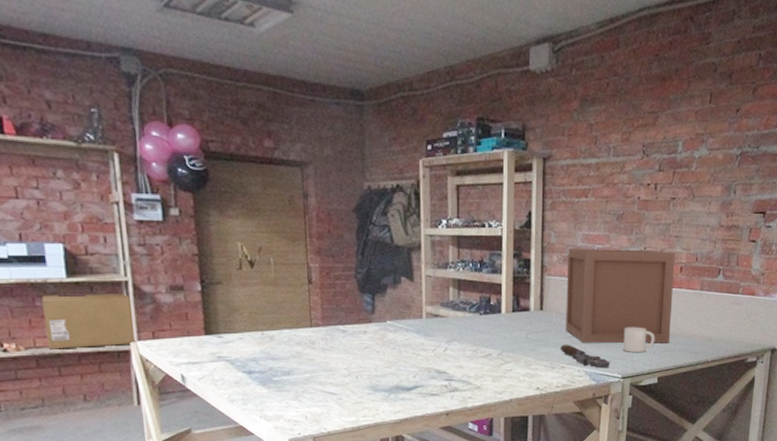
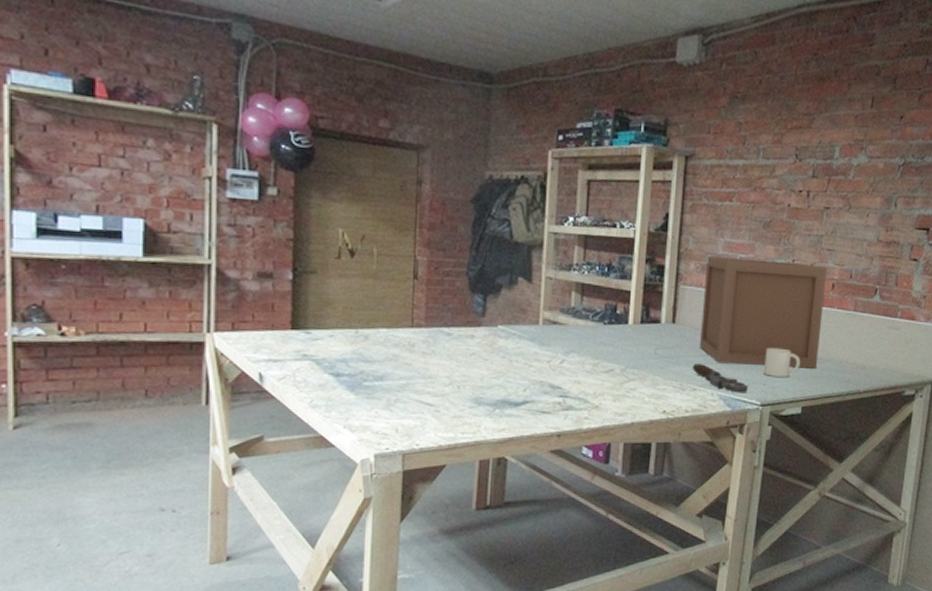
box: present [42,294,136,350] -> none [112,274,213,337]

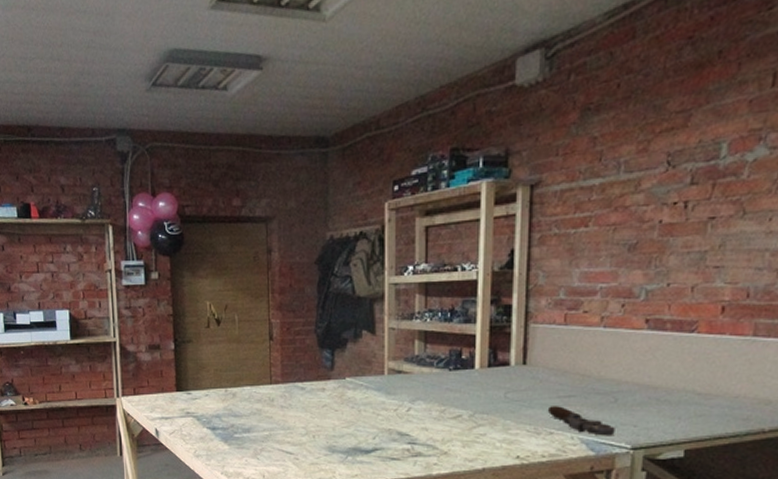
wooden box: present [700,256,827,369] -> none [556,287,714,406]
mug: present [764,347,801,378] -> none [634,384,682,418]

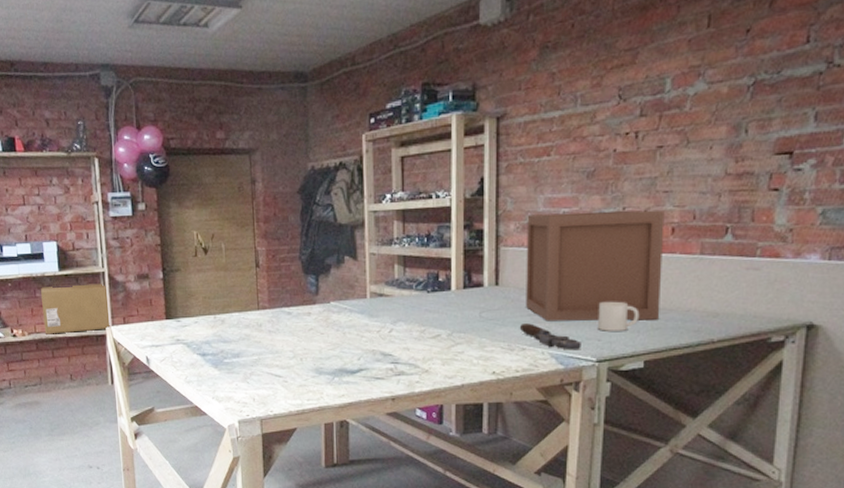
box: none [52,353,120,404] -> present [41,283,110,335]
wooden box: none [556,287,714,406] -> present [526,210,665,322]
mug: none [634,384,682,418] -> present [598,301,640,332]

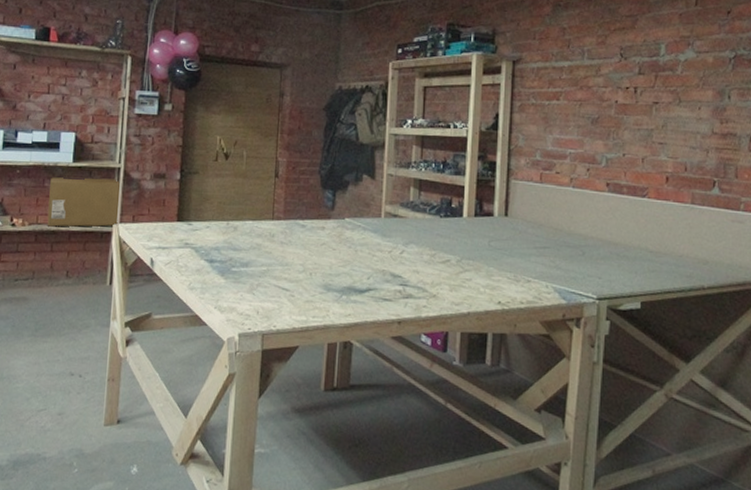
wrench: present [519,323,581,350] -> none [525,256,583,287]
wooden box: present [526,210,665,322] -> none [533,152,660,263]
mug: present [598,301,640,332] -> none [599,240,637,272]

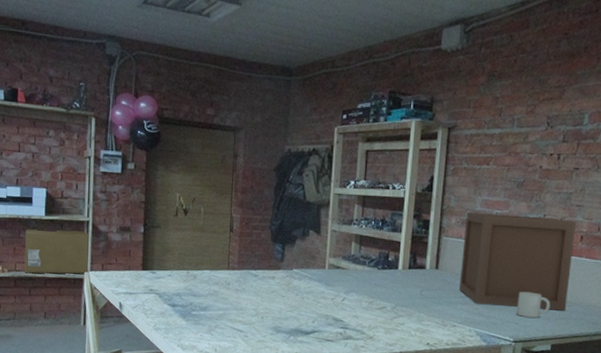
wooden box: none [533,152,660,263] -> present [459,212,576,311]
mug: none [599,240,637,272] -> present [516,291,551,319]

